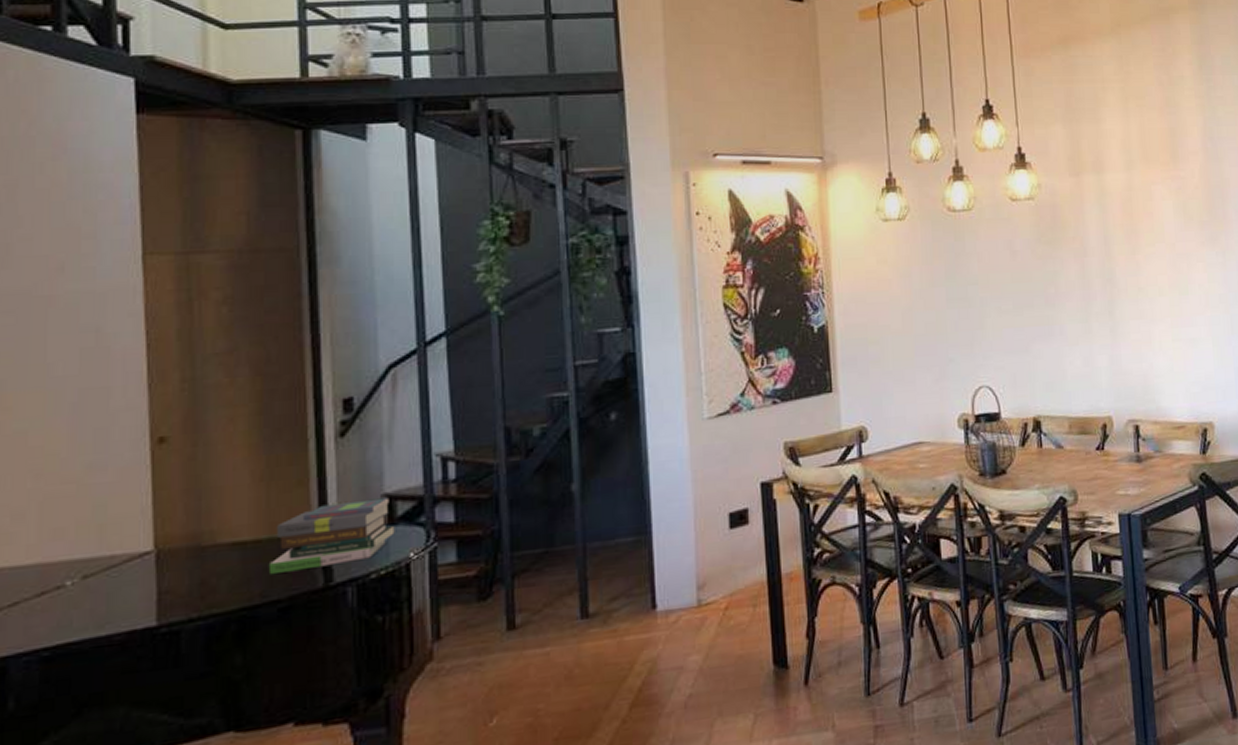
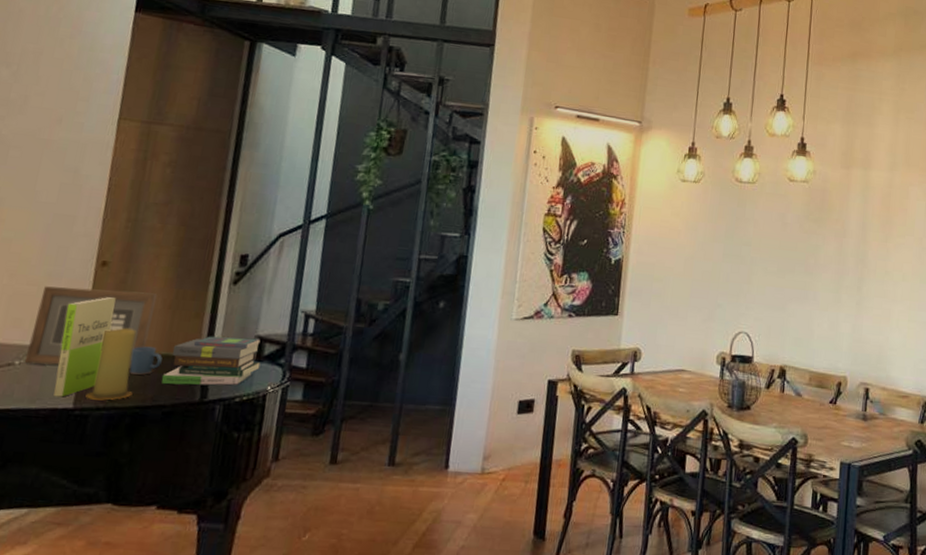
picture frame: none [78,465,242,581] -> present [24,286,158,370]
book: none [122,480,188,616] -> present [53,297,116,397]
candle: none [171,514,233,611] -> present [85,328,136,401]
mug: none [221,532,264,570] -> present [129,346,162,375]

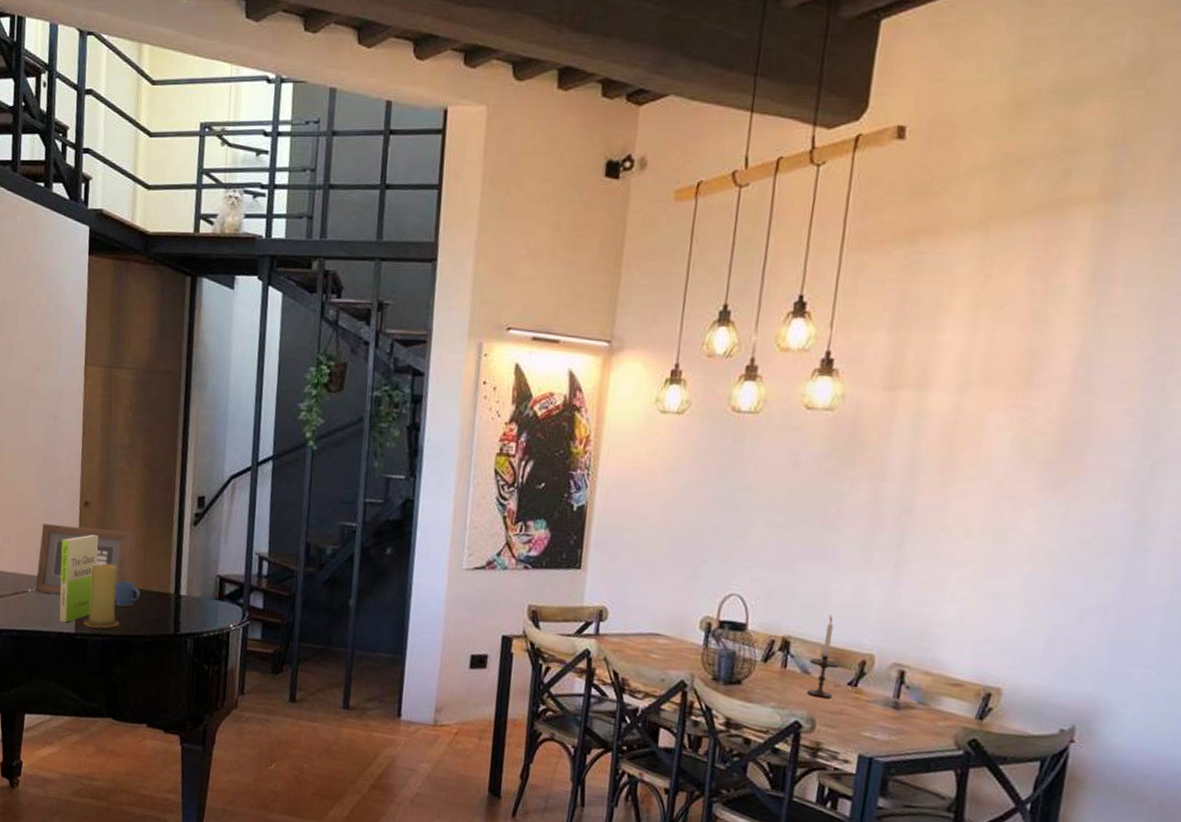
books: present [162,336,261,386] -> none [142,574,223,622]
candlestick: none [800,345,823,416] -> present [807,614,839,699]

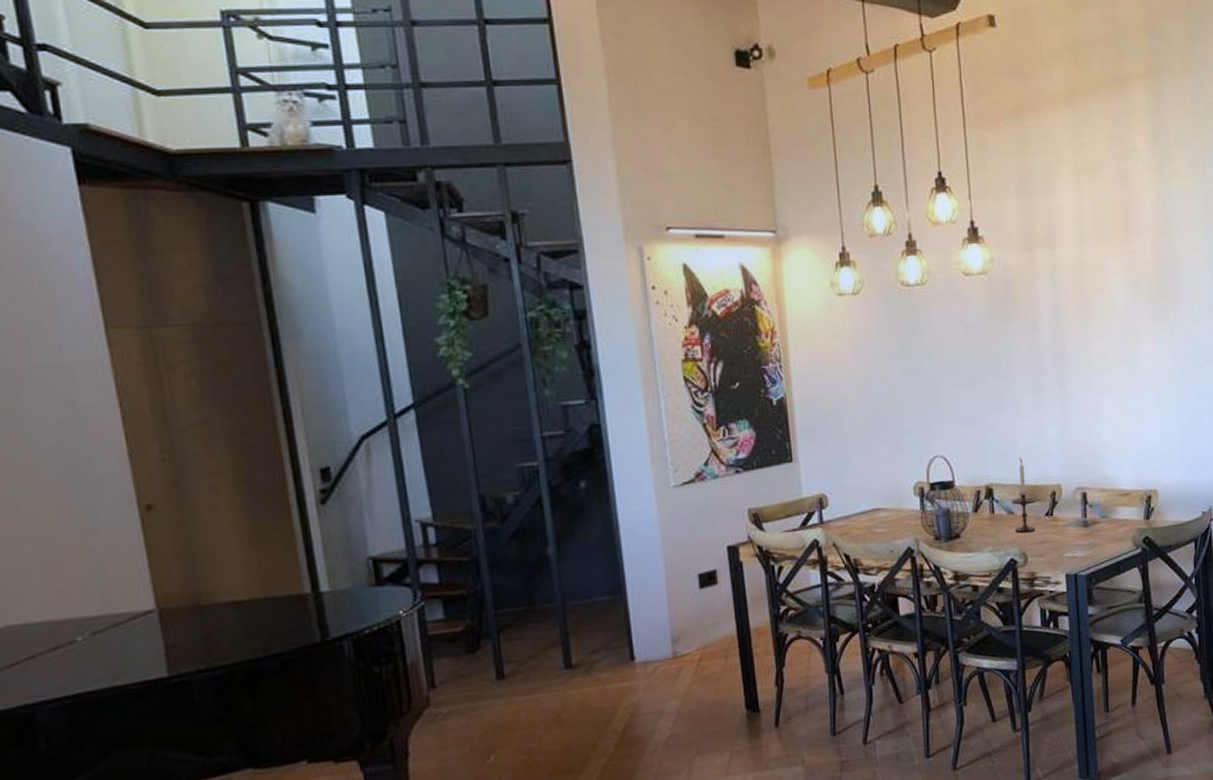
picture frame: present [35,523,132,602] -> none [81,531,236,637]
book: present [59,534,99,623] -> none [119,545,187,668]
candle: present [83,563,119,628] -> none [176,576,237,664]
mug: present [115,580,140,607] -> none [218,592,261,627]

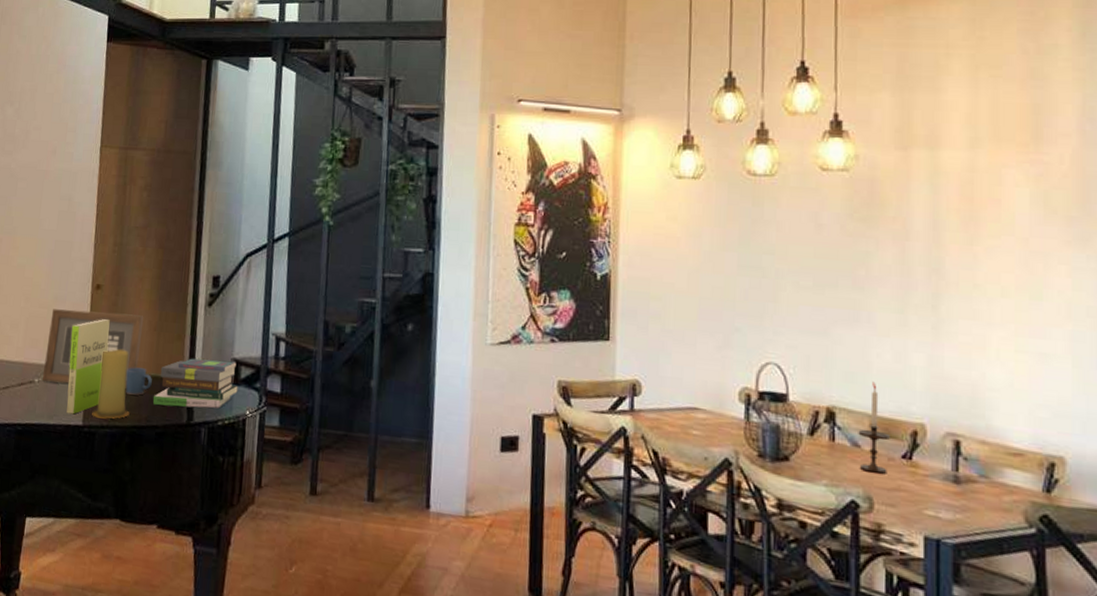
picture frame: none [81,531,236,637] -> present [42,309,144,390]
book: none [119,545,187,668] -> present [66,319,110,415]
candle: none [176,576,237,664] -> present [92,349,130,419]
mug: none [218,592,261,627] -> present [125,367,152,396]
books: none [267,560,383,631] -> present [153,358,238,410]

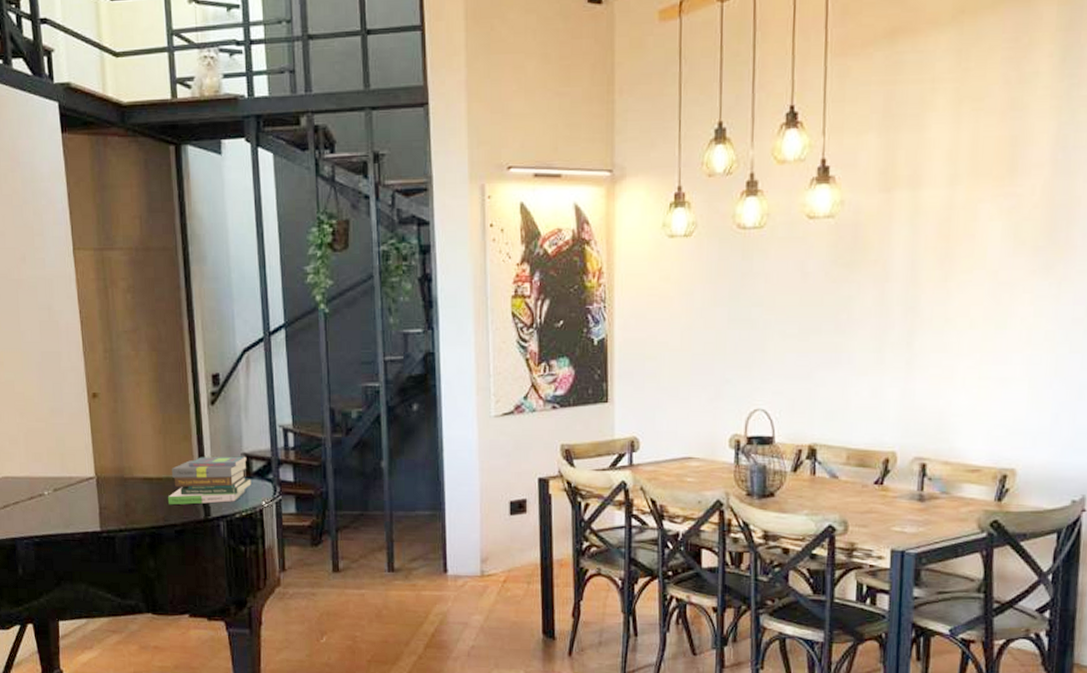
picture frame: present [42,309,144,390] -> none [50,420,148,493]
book: present [66,319,110,415] -> none [73,427,115,522]
candle: present [92,349,130,419] -> none [108,455,146,523]
mug: present [125,367,152,396] -> none [136,471,164,497]
candlestick: present [858,381,890,474] -> none [836,418,864,499]

